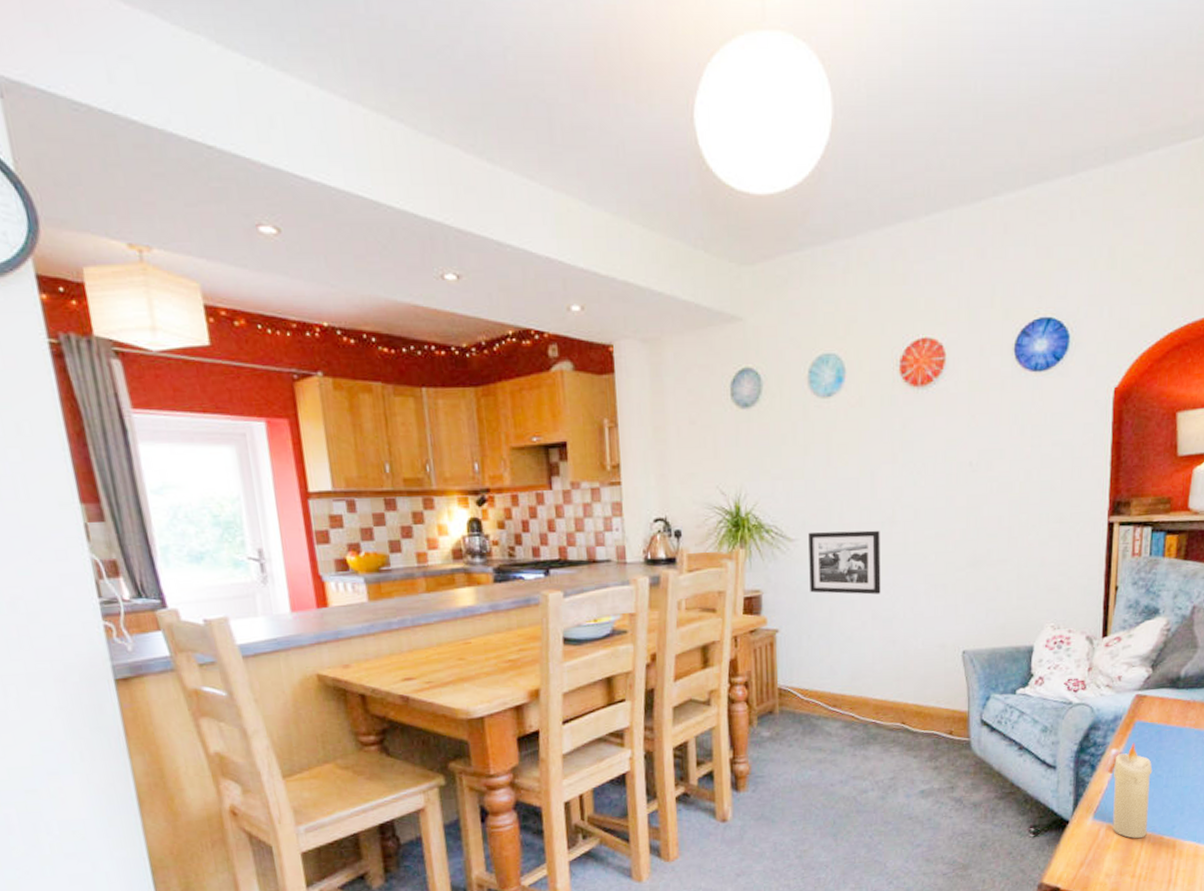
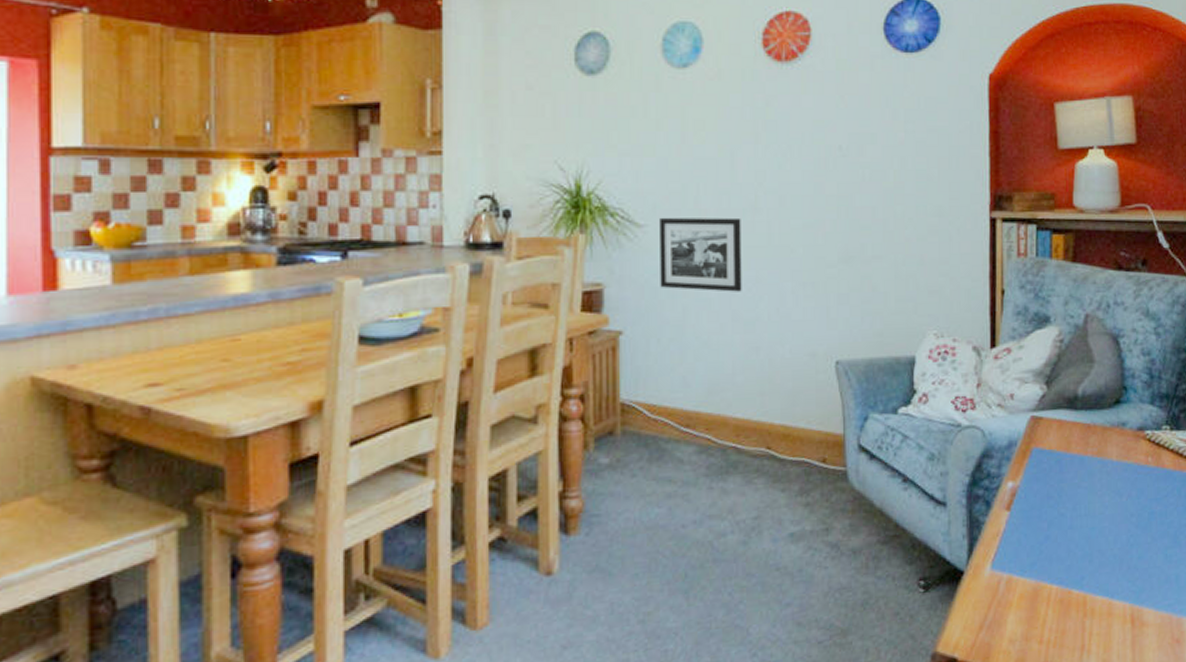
candle: present [1112,742,1153,839] -> none [1012,473,1055,594]

